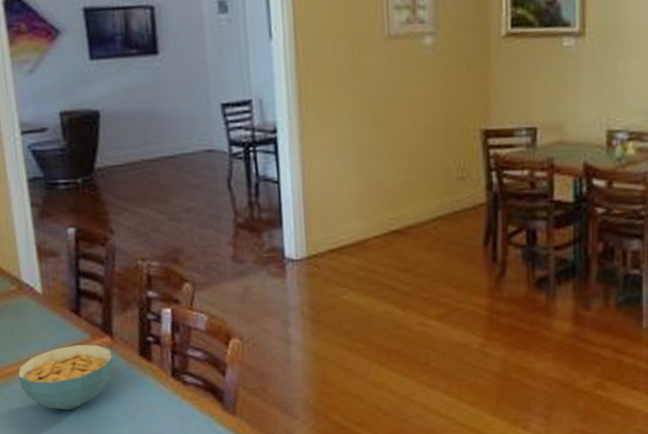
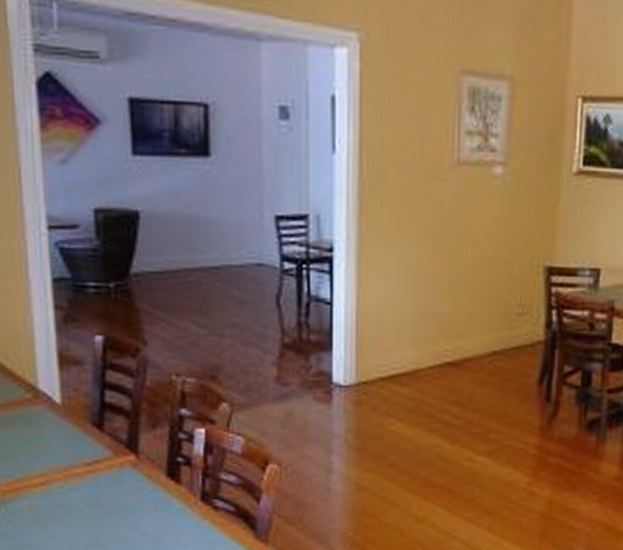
cereal bowl: present [18,344,114,410] -> none [27,462,137,531]

